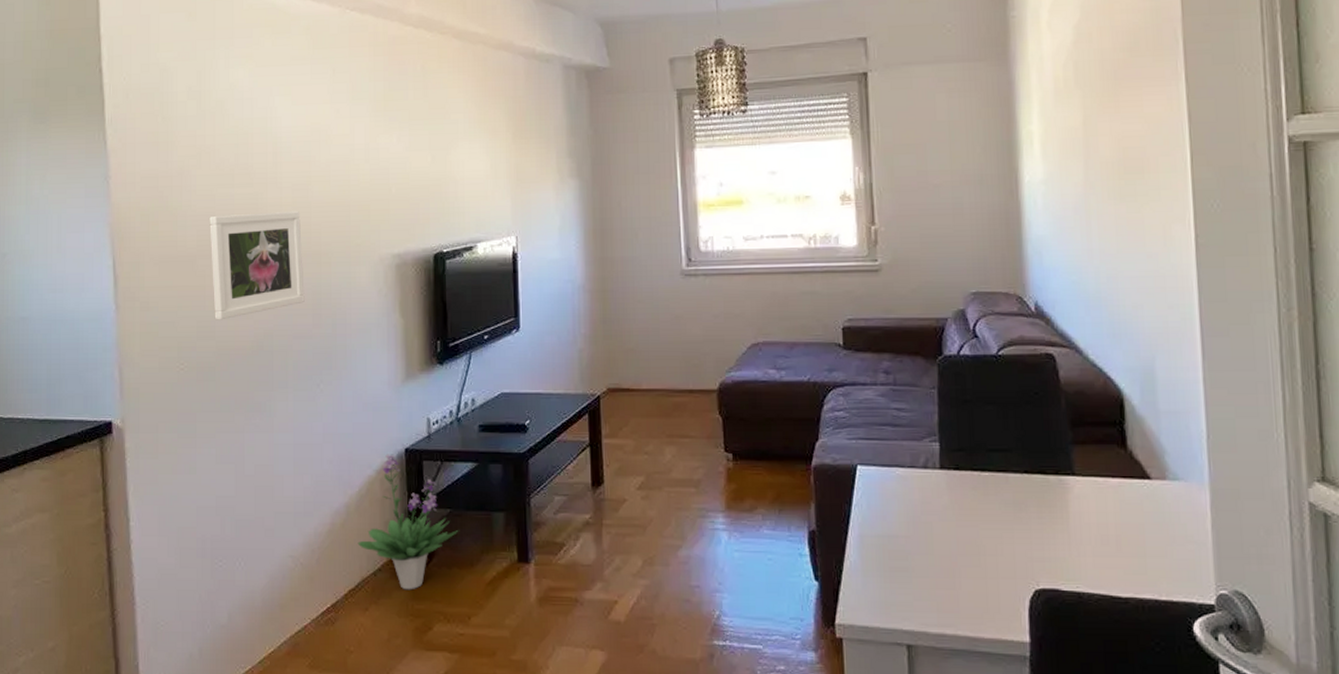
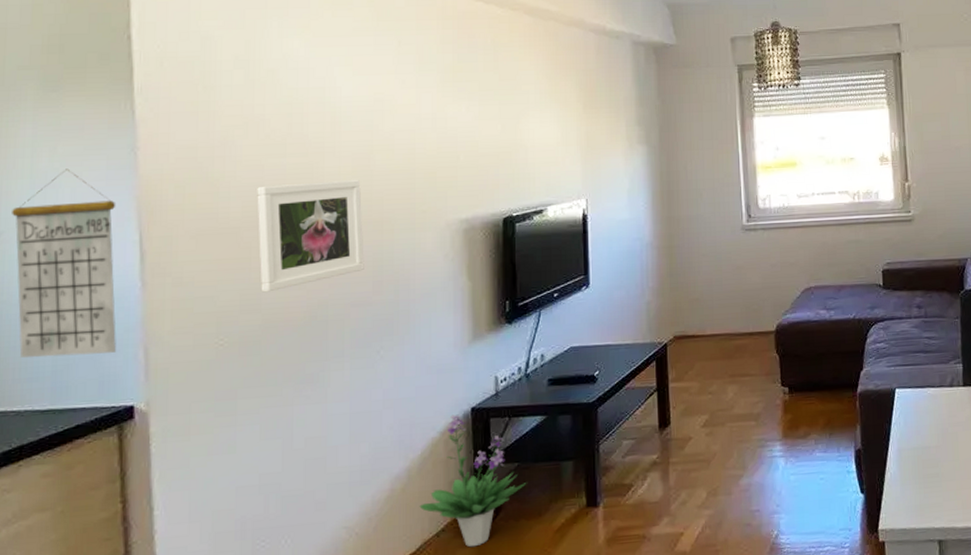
calendar: none [13,196,96,371] -> present [12,168,116,358]

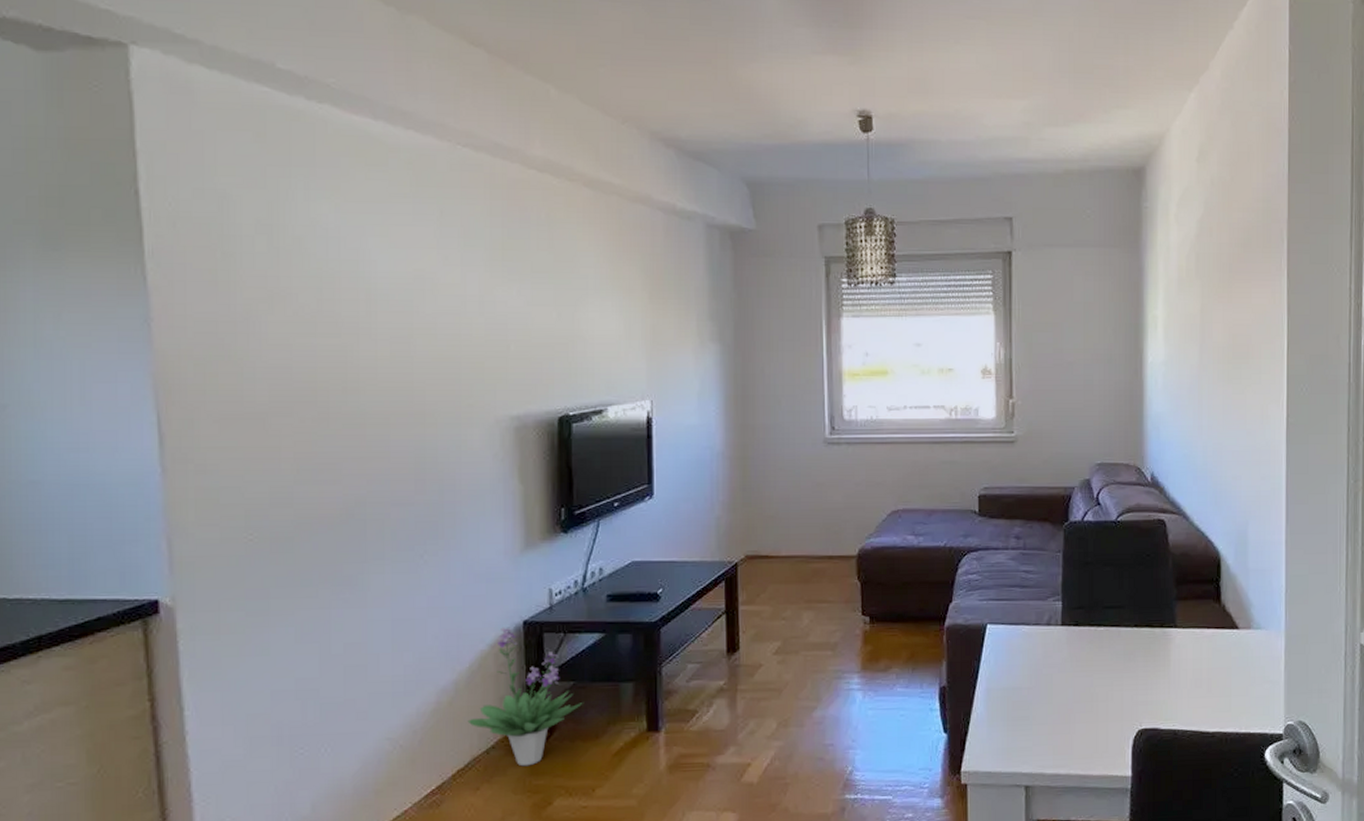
calendar: present [12,168,116,358] -> none [16,338,136,544]
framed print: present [257,179,364,293] -> none [285,365,405,486]

